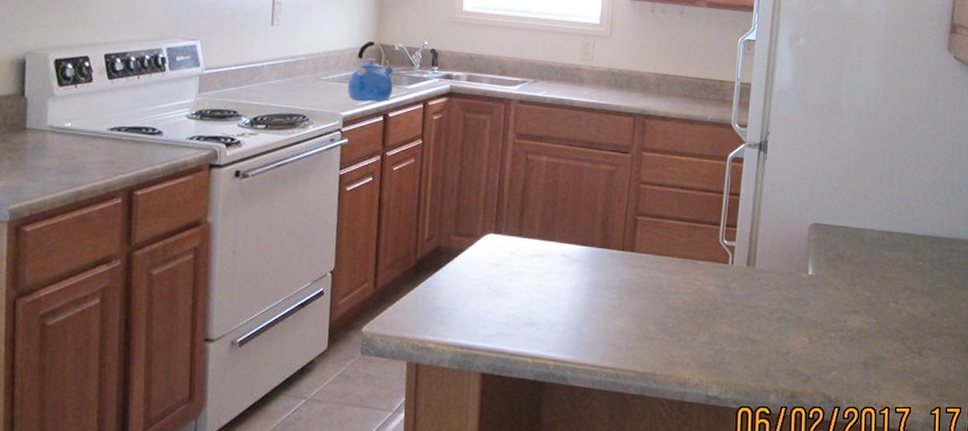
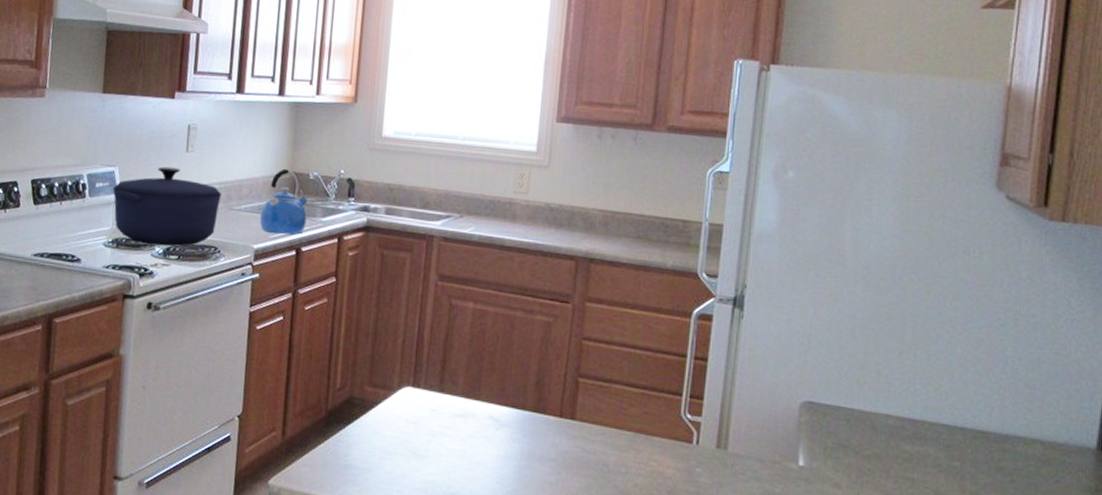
cooking pot: none [194,40,308,116] -> present [112,166,221,246]

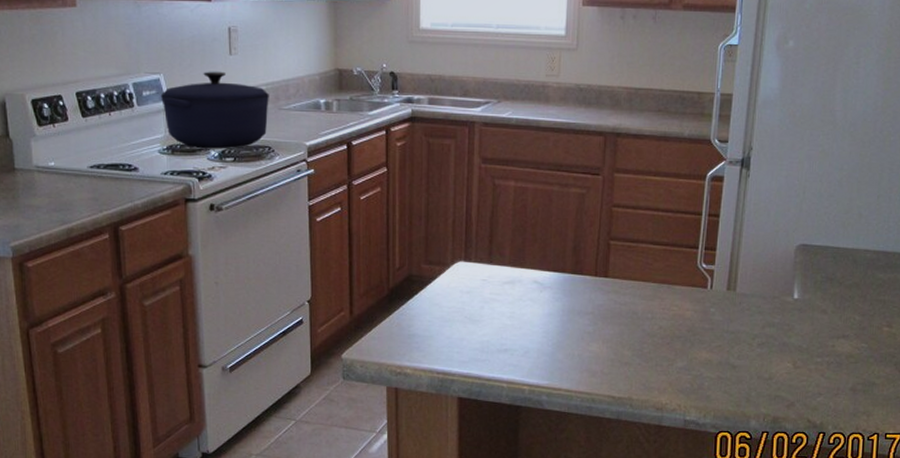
kettle: present [260,168,308,235] -> none [310,66,354,131]

